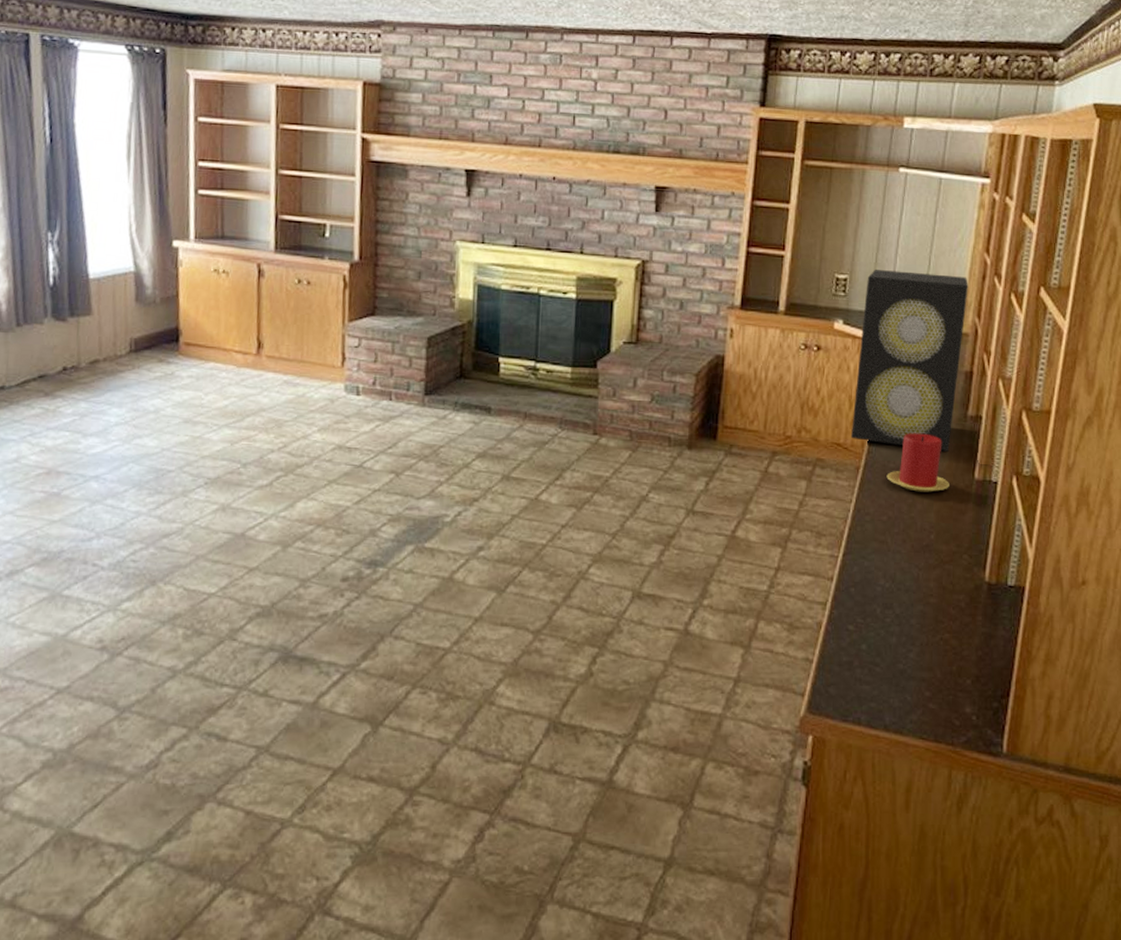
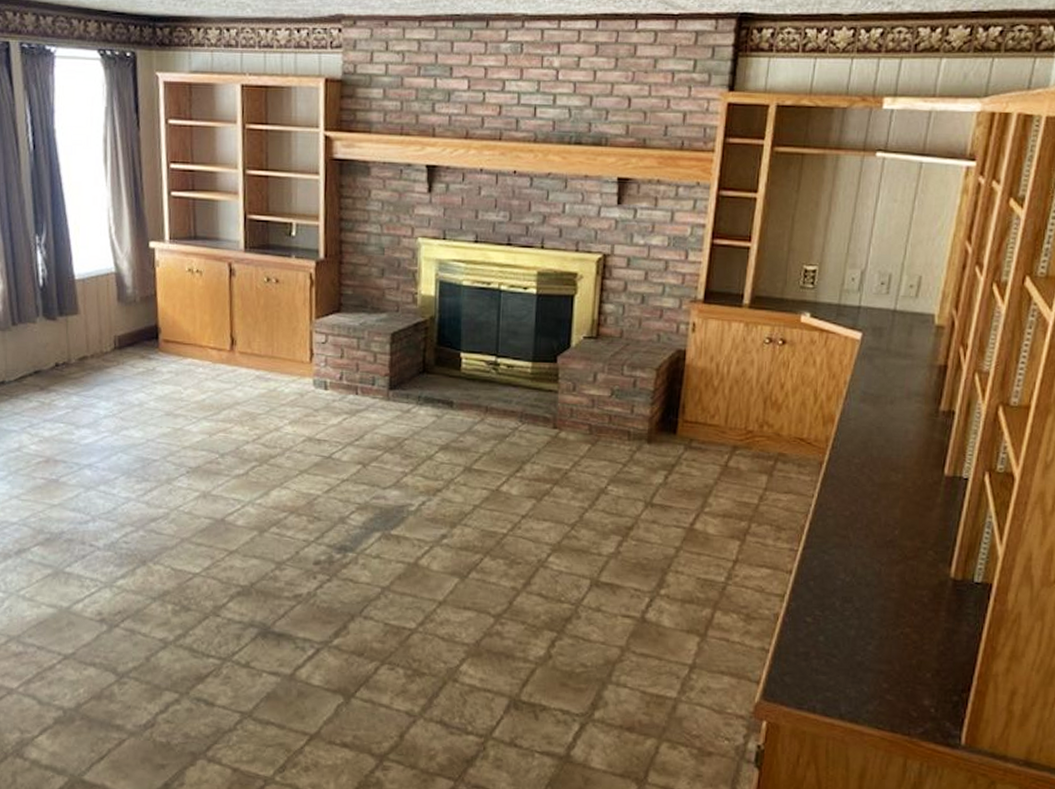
speaker: present [850,269,968,452] -> none [814,259,947,447]
candle: present [886,433,949,492] -> none [851,428,917,488]

